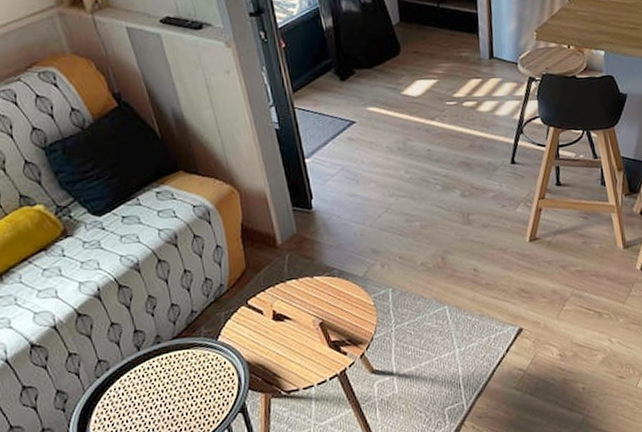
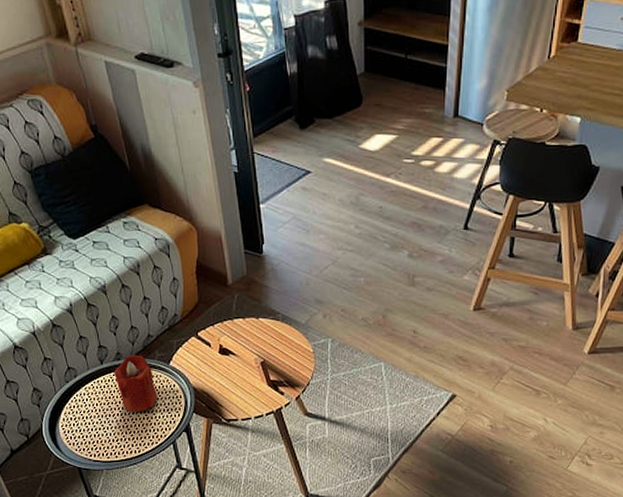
candle: none [154,334,207,401] -> present [114,354,158,412]

